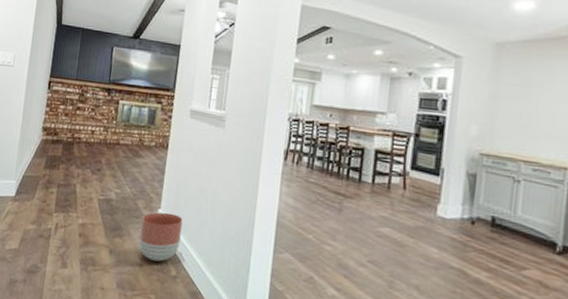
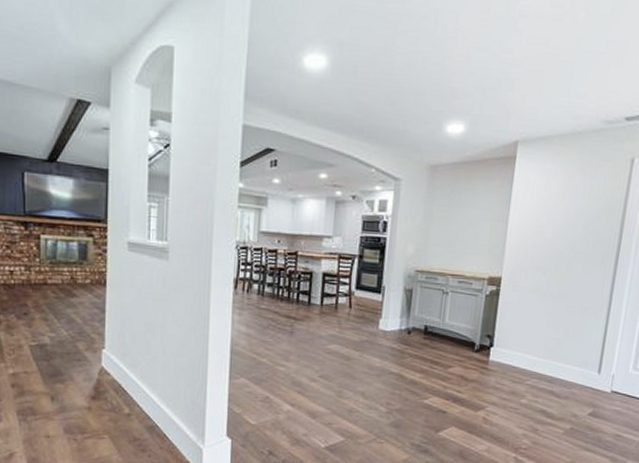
planter: present [139,212,183,262] -> none [84,352,131,402]

